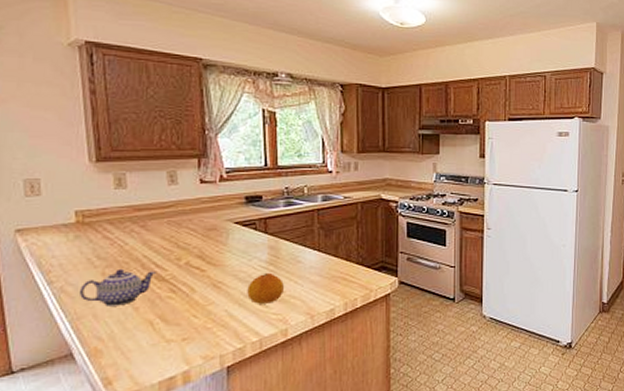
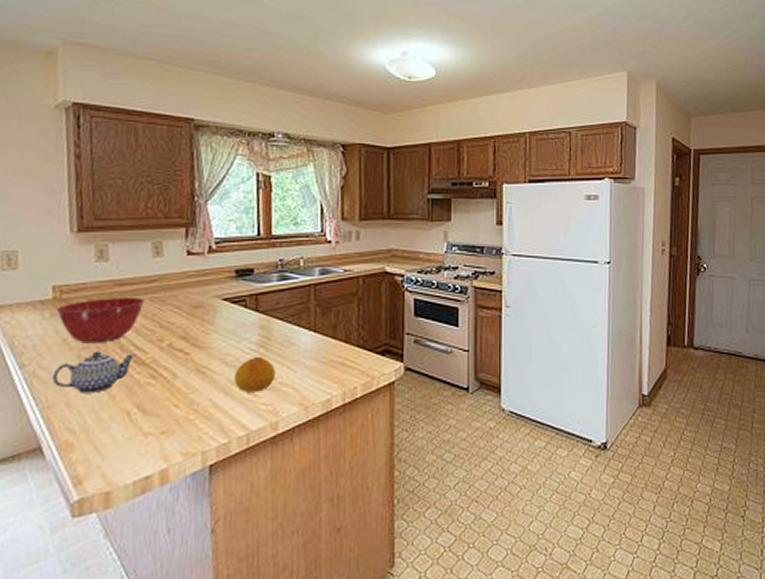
mixing bowl: none [79,220,163,262] -> present [56,296,145,344]

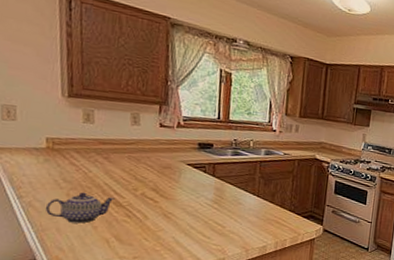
mixing bowl: present [56,296,145,344] -> none [49,152,124,187]
fruit: present [234,356,275,392] -> none [193,209,225,236]

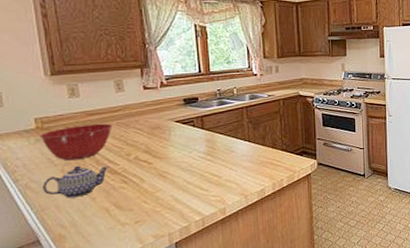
mixing bowl: none [49,152,124,187] -> present [40,123,113,161]

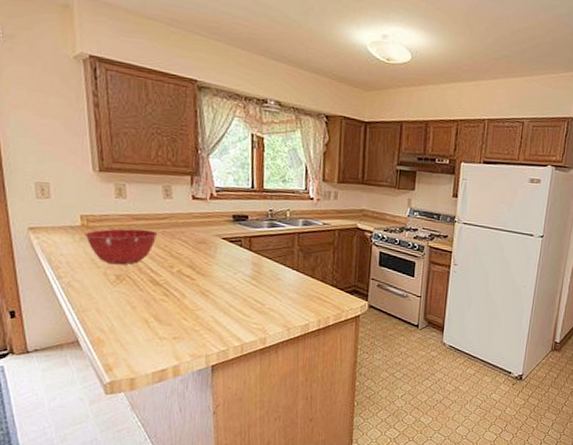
teapot: present [42,165,110,198] -> none [84,270,153,304]

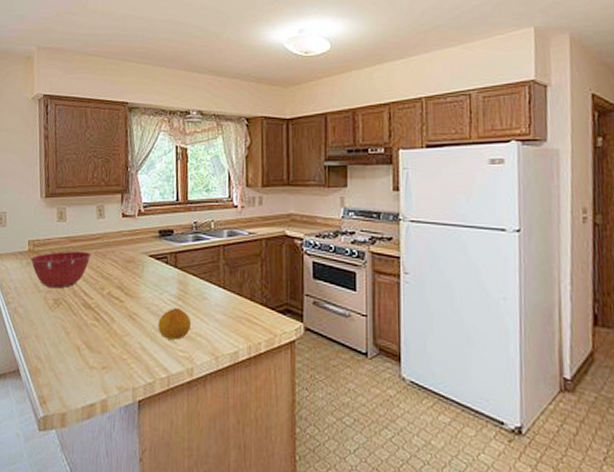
fruit: none [231,286,264,314] -> present [158,307,191,340]

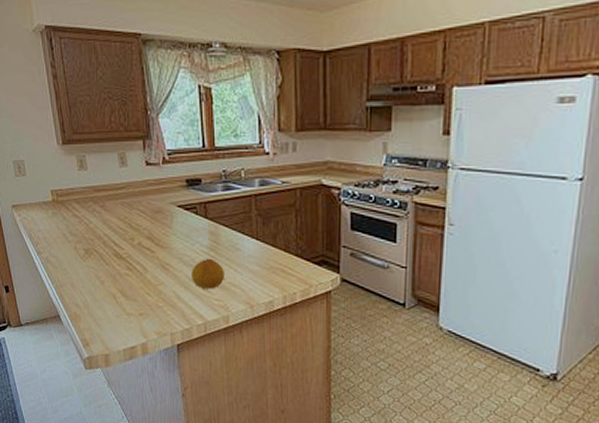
mixing bowl: present [30,251,91,289] -> none [56,201,118,239]

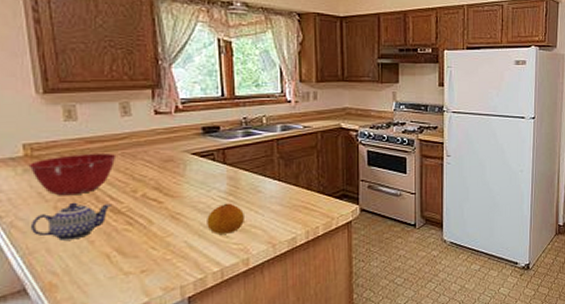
mixing bowl: none [56,201,118,239] -> present [28,152,117,196]
teapot: none [59,244,116,278] -> present [30,202,113,241]

